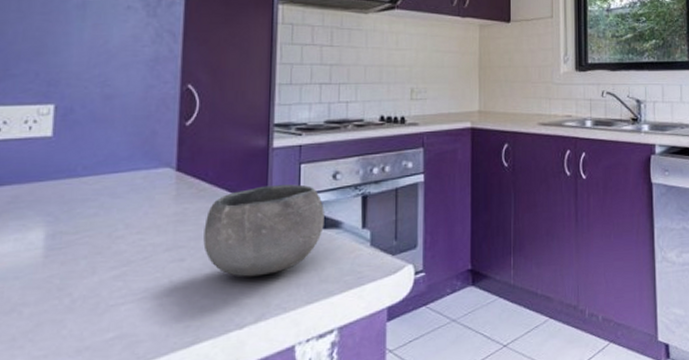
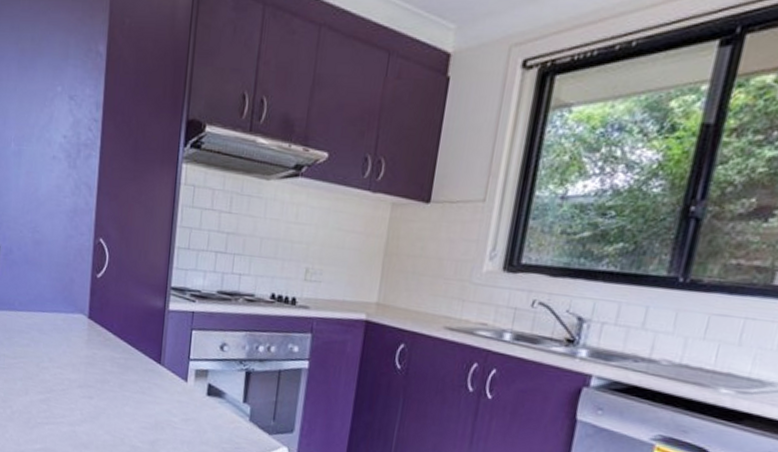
bowl: present [203,184,324,277] -> none [107,345,210,427]

